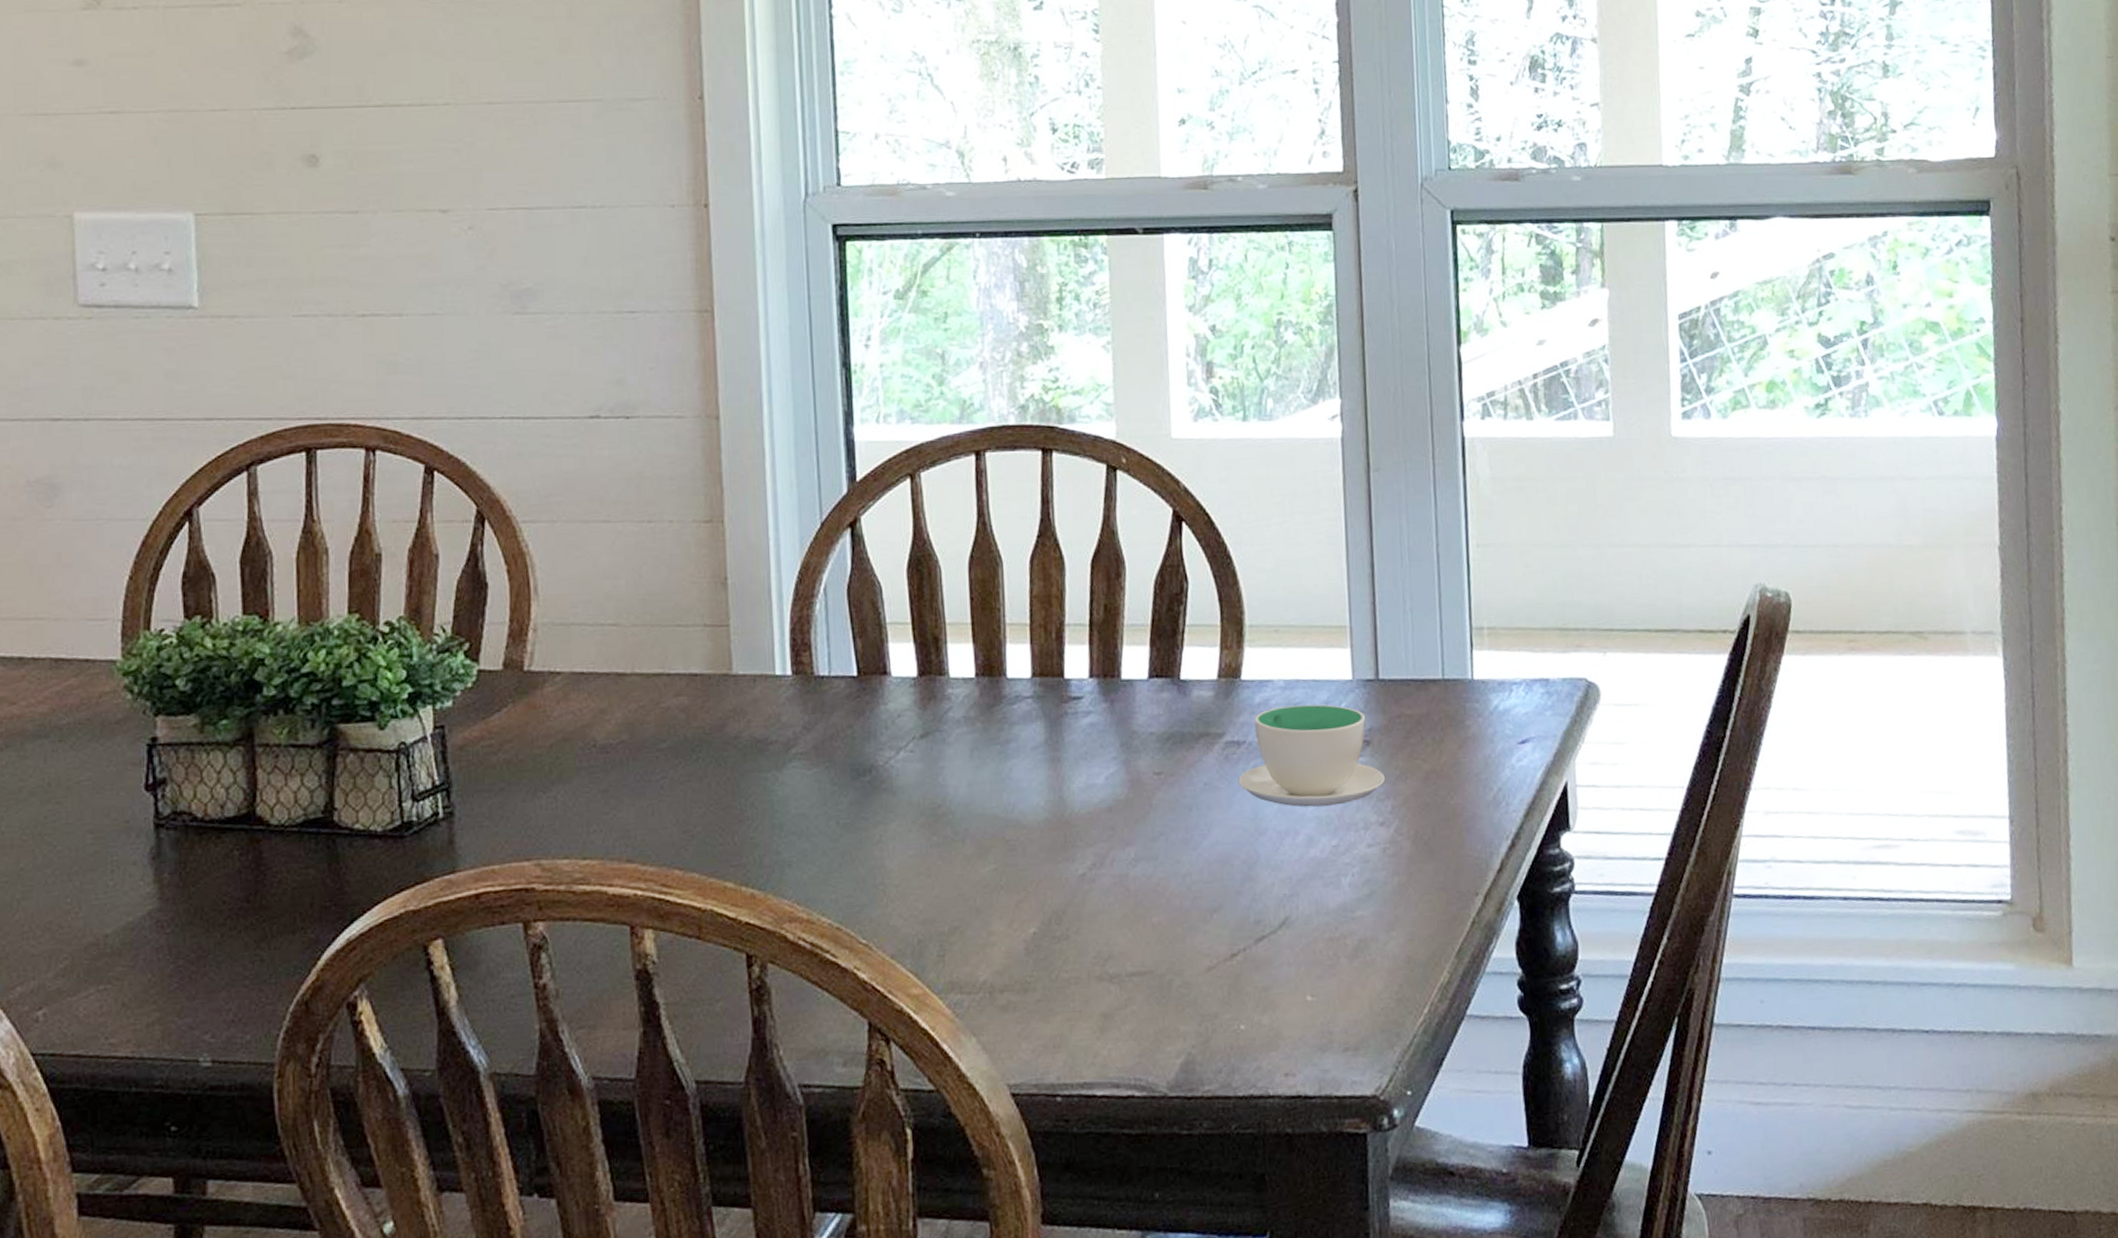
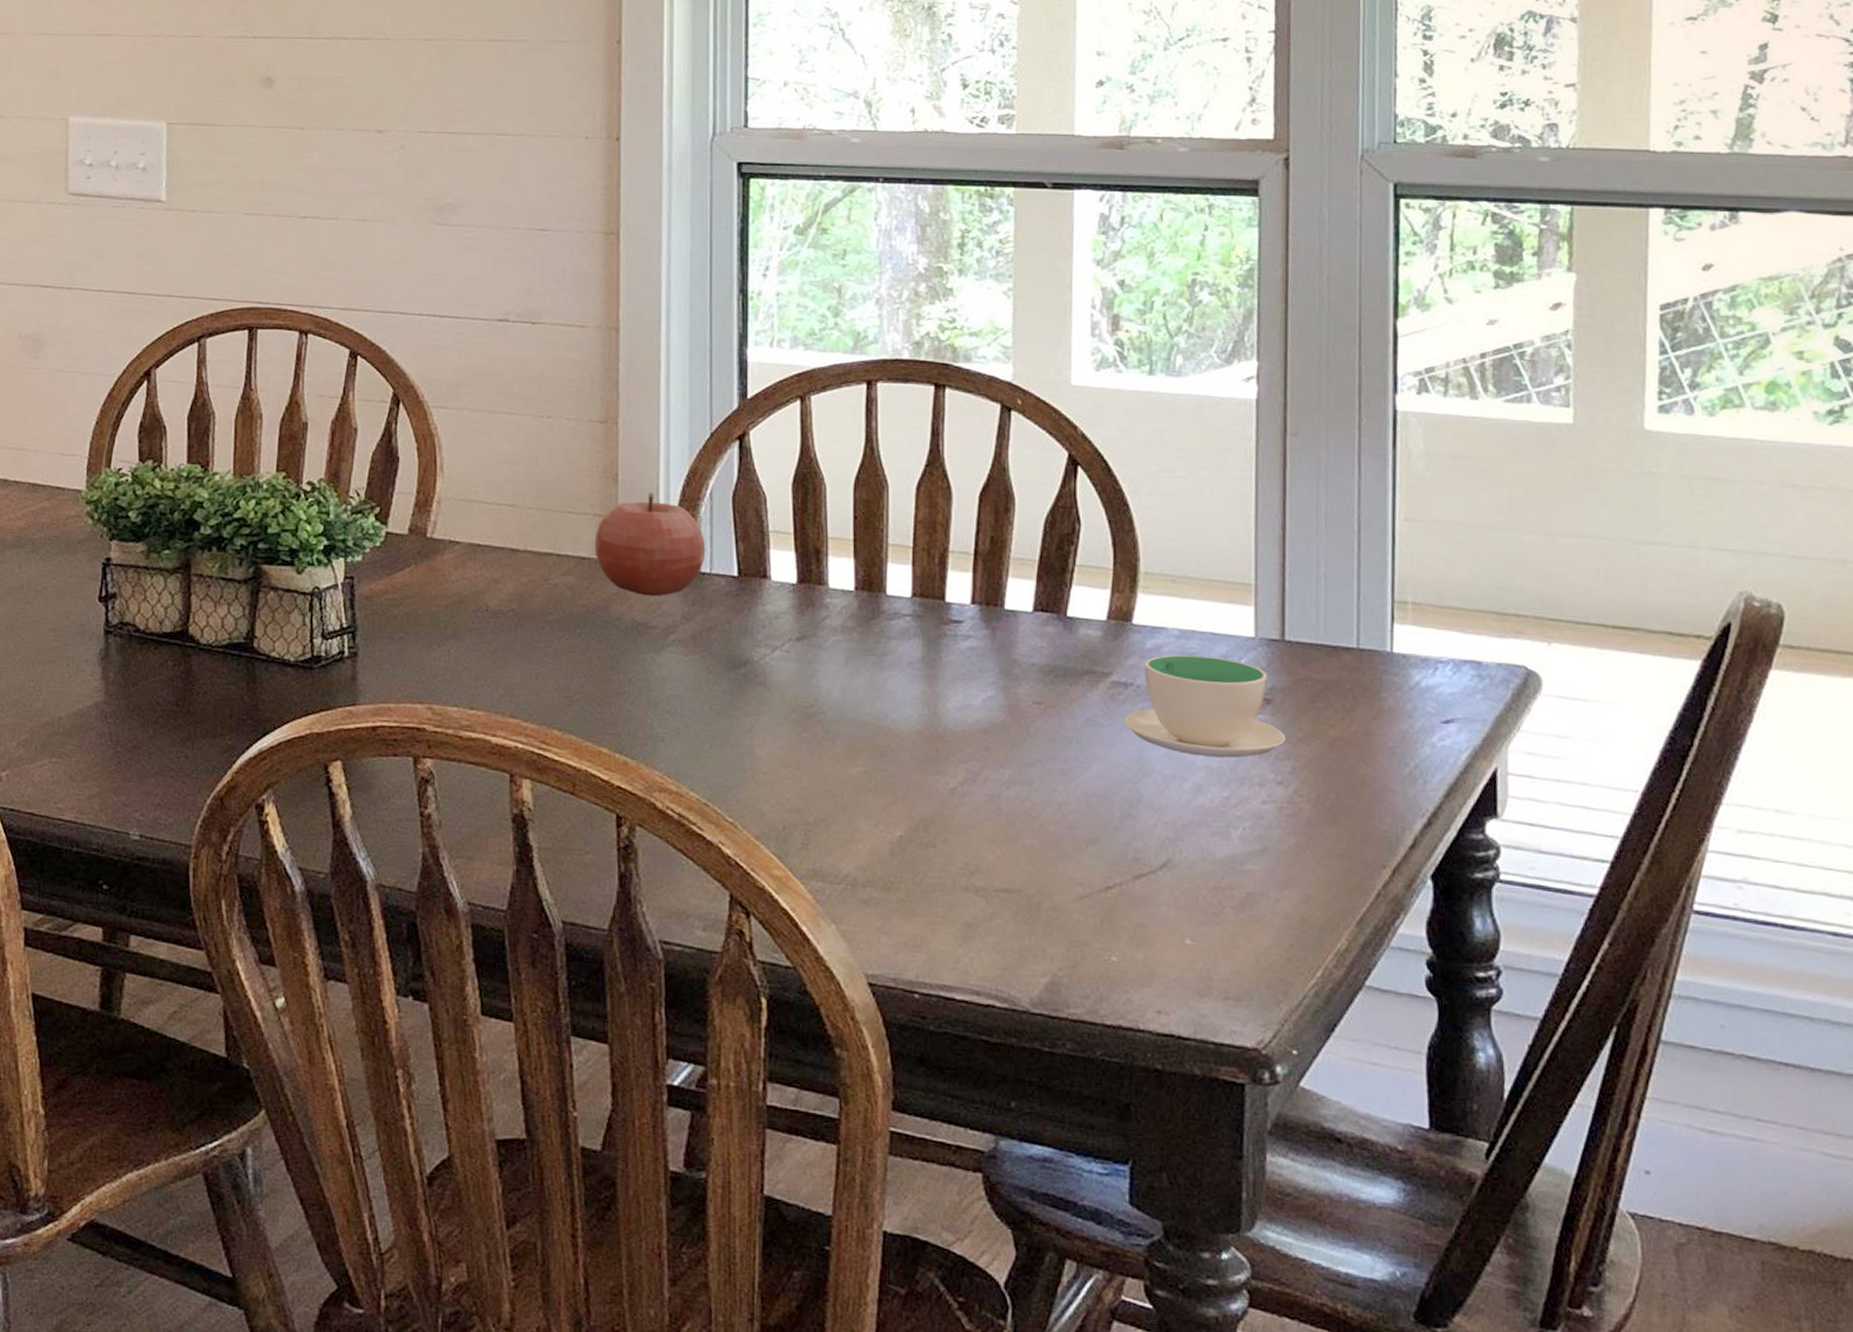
fruit: none [706,593,823,709] -> present [594,492,706,597]

